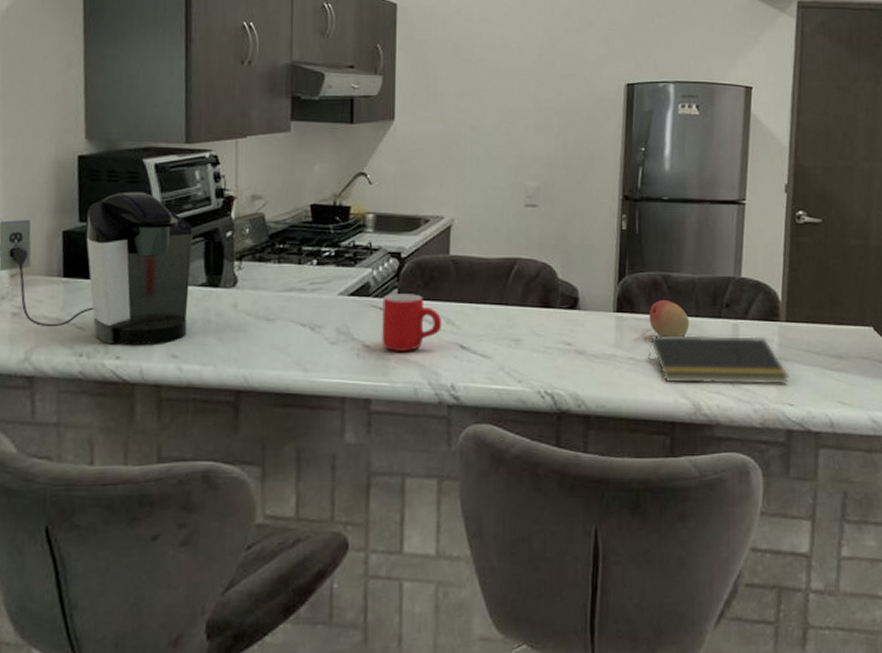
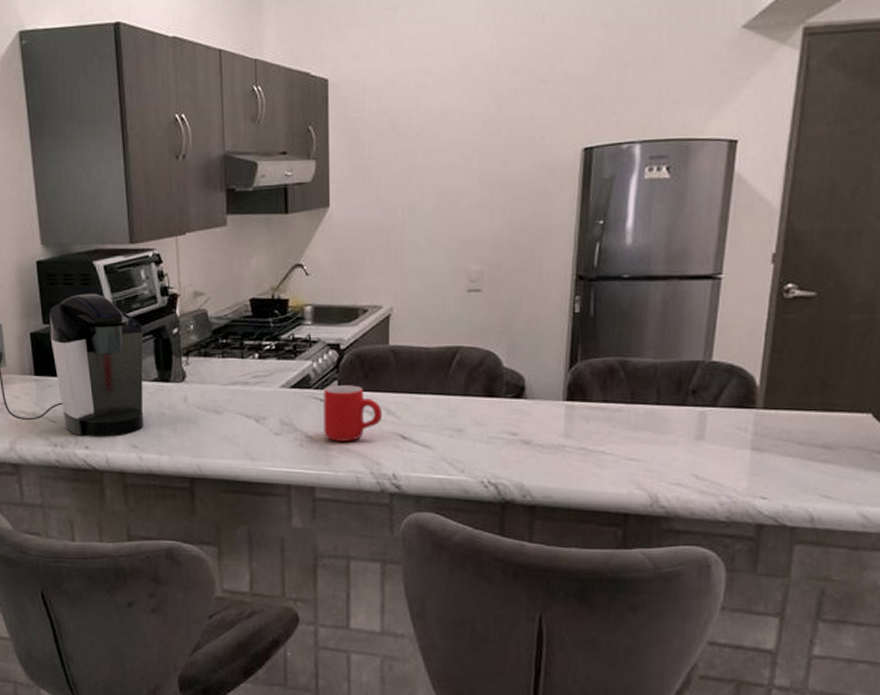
notepad: present [647,335,789,386] -> none [599,424,764,478]
fruit: present [649,300,690,338] -> none [603,388,649,427]

